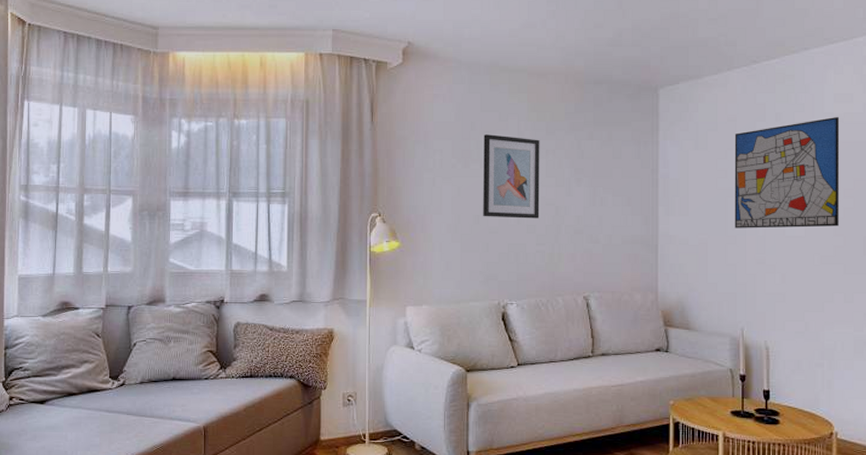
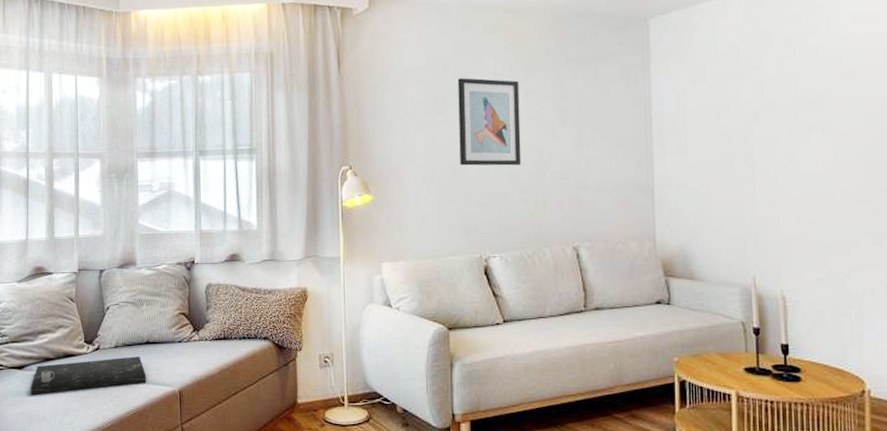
tray: none [52,392,171,430] -> present [31,356,146,395]
wall art: present [734,116,840,228] -> none [737,38,863,167]

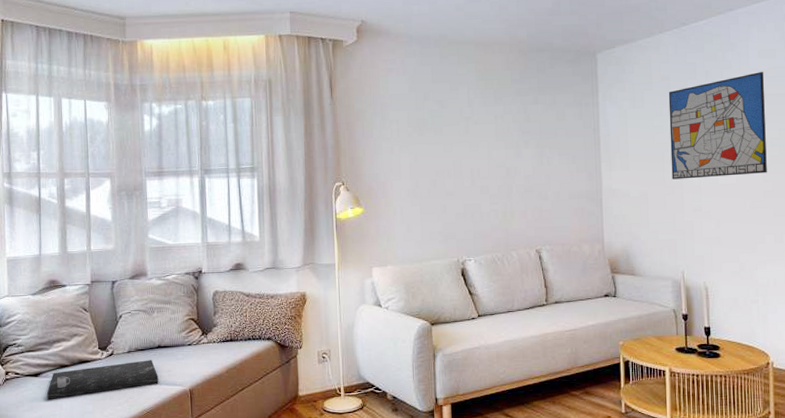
wall art: present [457,78,522,166] -> none [436,103,492,181]
wall art: none [737,38,863,167] -> present [668,71,767,180]

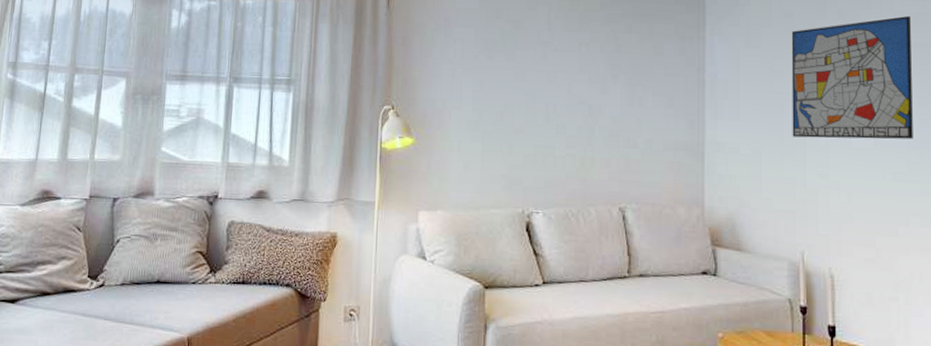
tray: present [47,360,159,400] -> none [22,296,153,333]

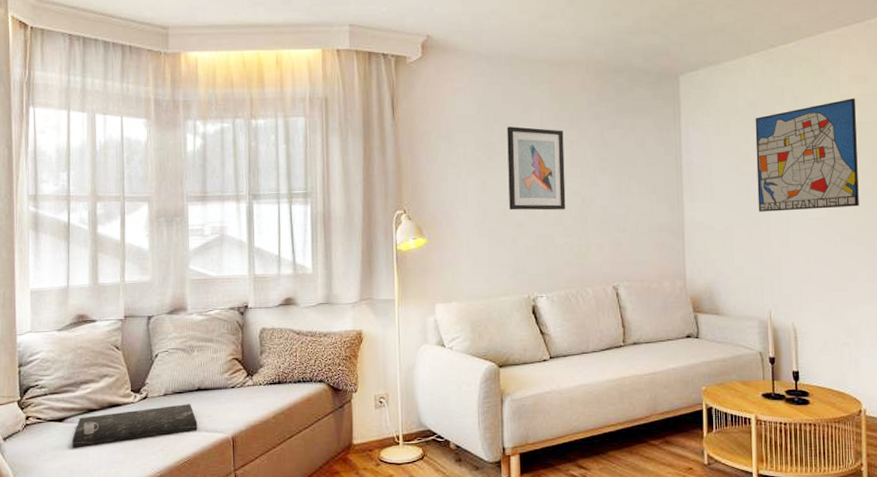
tray: none [22,296,153,333] -> present [72,404,198,448]
wall art: none [507,23,572,118] -> present [507,126,566,211]

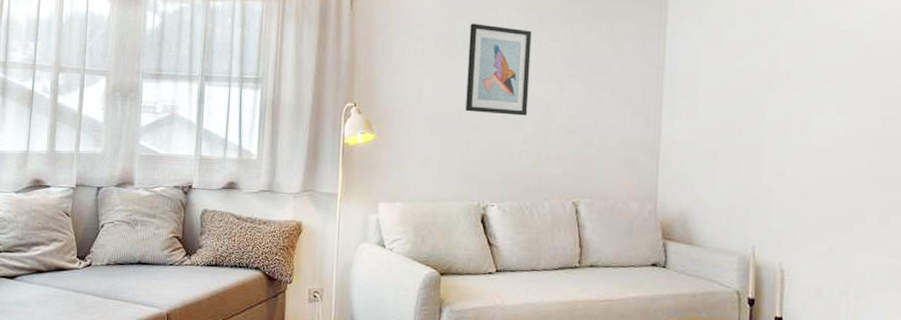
tray: present [72,404,198,448] -> none [20,275,136,306]
wall art: present [755,97,859,212] -> none [750,13,884,139]

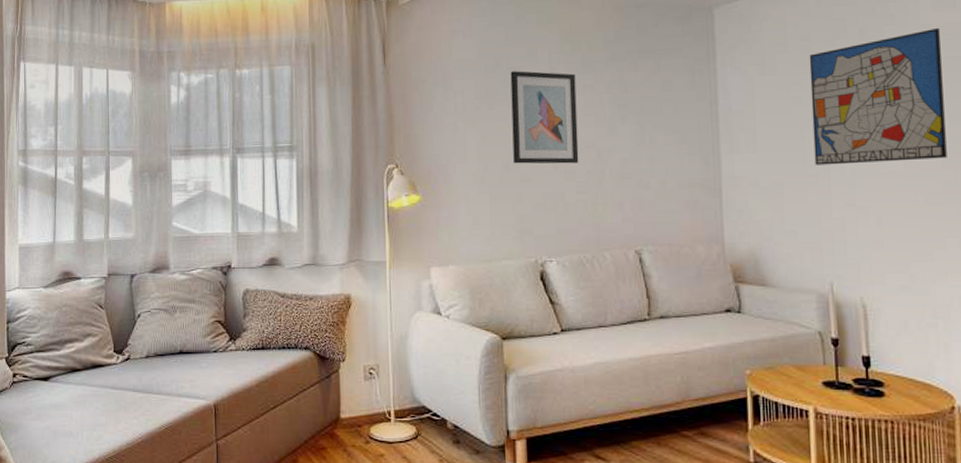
wall art: none [750,13,884,139] -> present [809,27,947,165]

